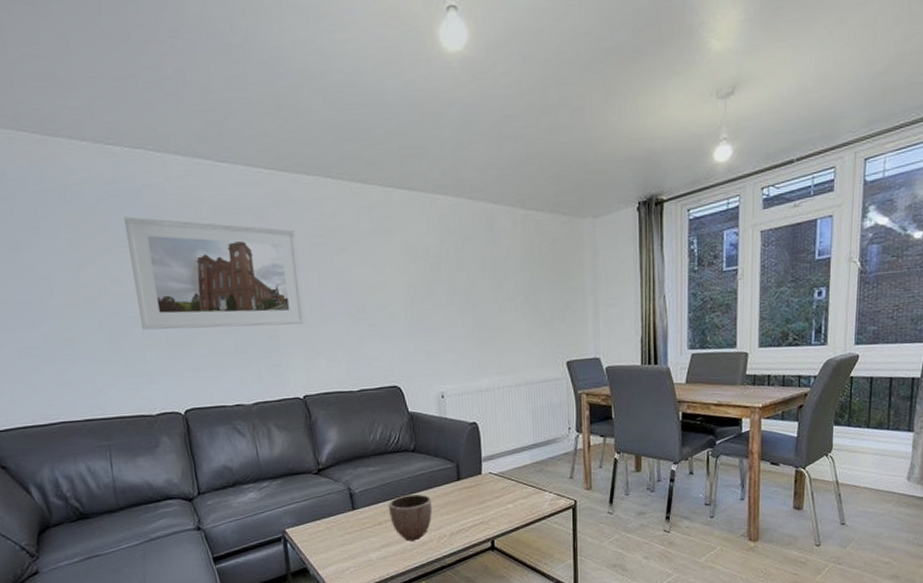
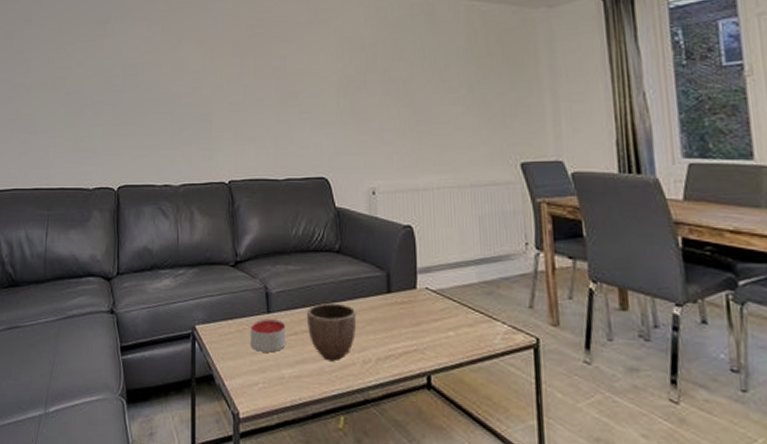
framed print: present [124,217,306,330] -> none [94,11,238,110]
candle: none [338,514,372,543] -> present [250,319,286,353]

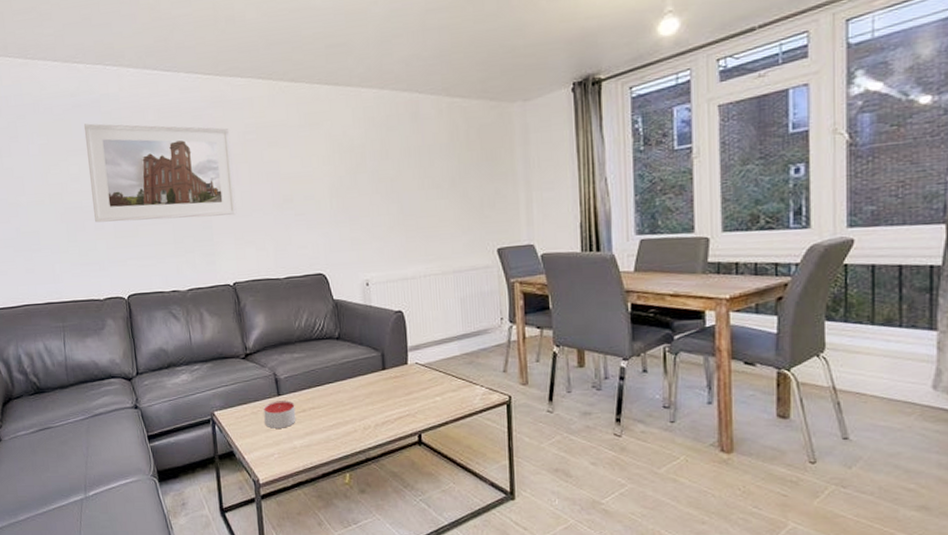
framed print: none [94,11,238,110] -> present [84,123,237,223]
decorative bowl: present [306,302,357,362] -> none [312,382,357,431]

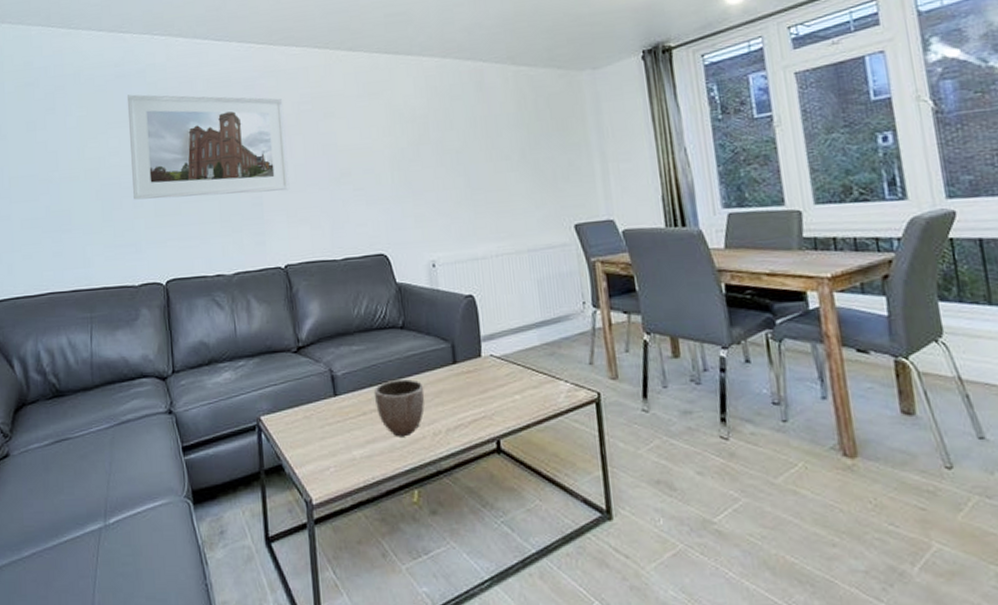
candle: present [263,400,296,429] -> none [317,401,356,436]
decorative bowl: none [312,382,357,431] -> present [373,378,425,437]

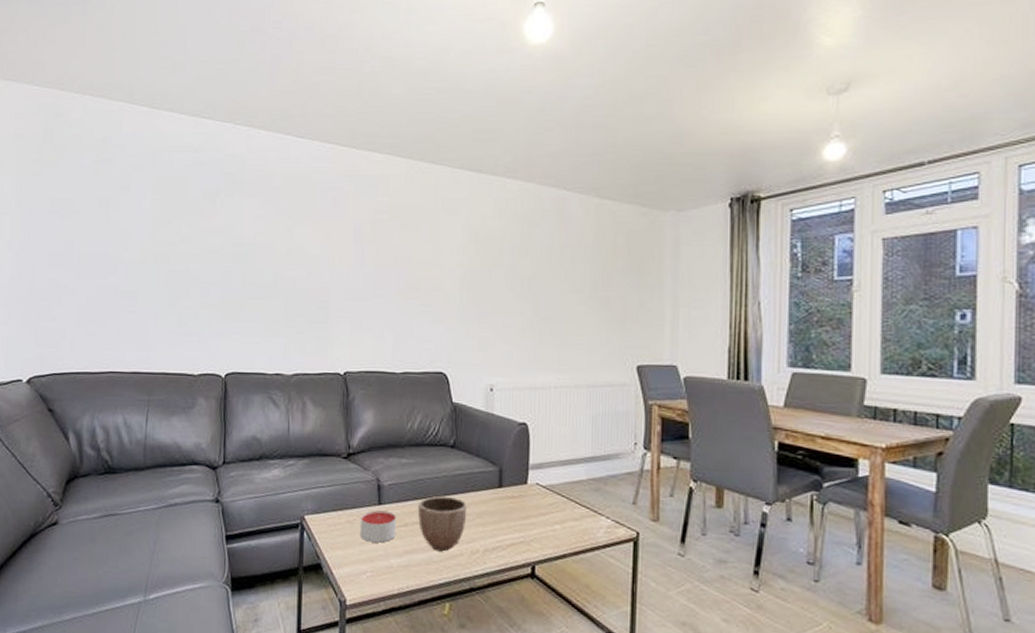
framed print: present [127,94,290,200] -> none [201,183,360,298]
candle: none [317,401,356,436] -> present [360,510,397,543]

